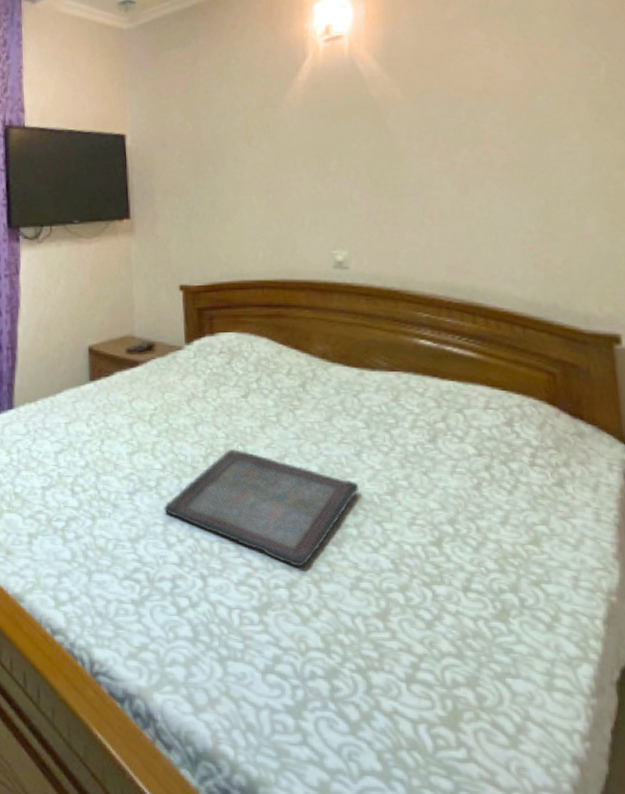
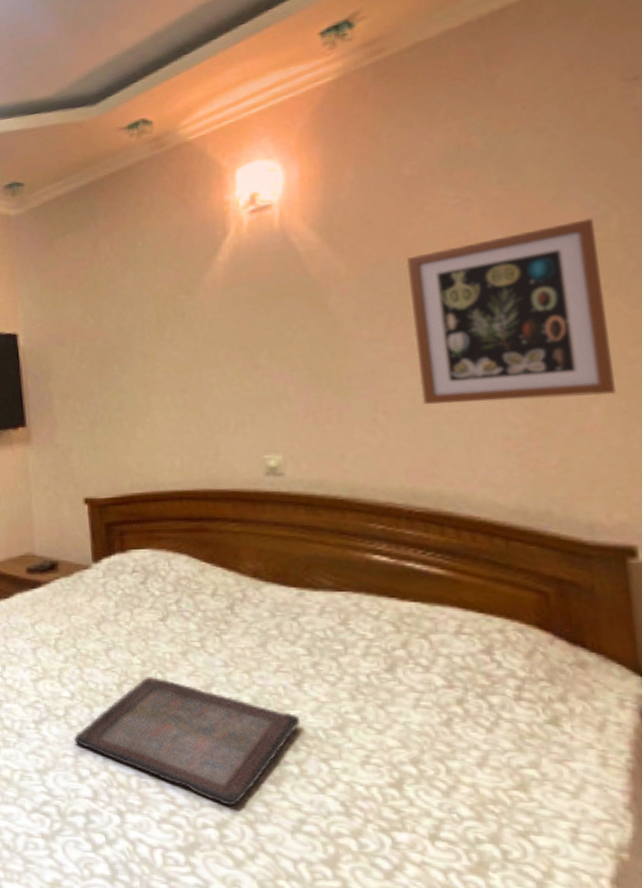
wall art: none [448,65,606,211] -> present [406,218,617,404]

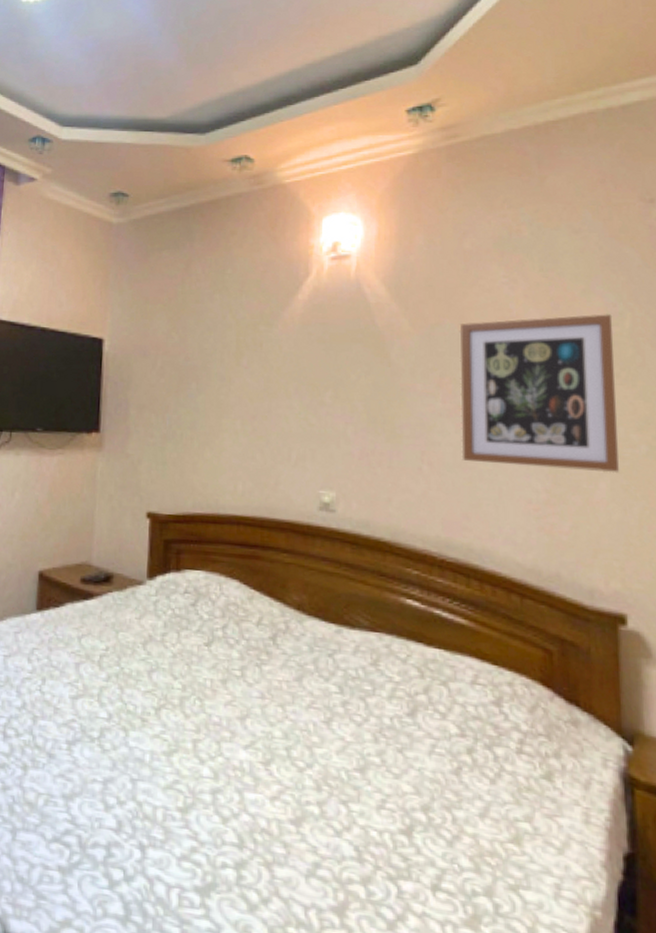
serving tray: present [74,675,301,807] -> none [105,702,326,846]

